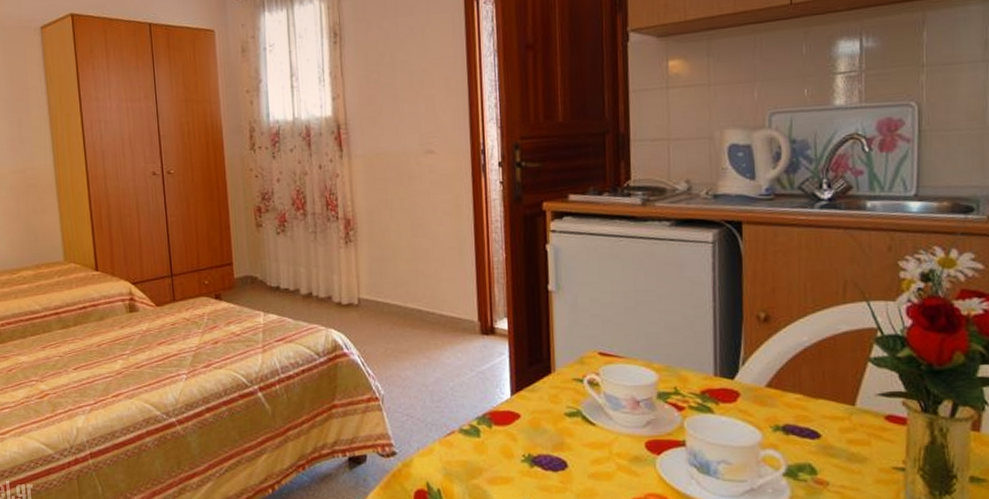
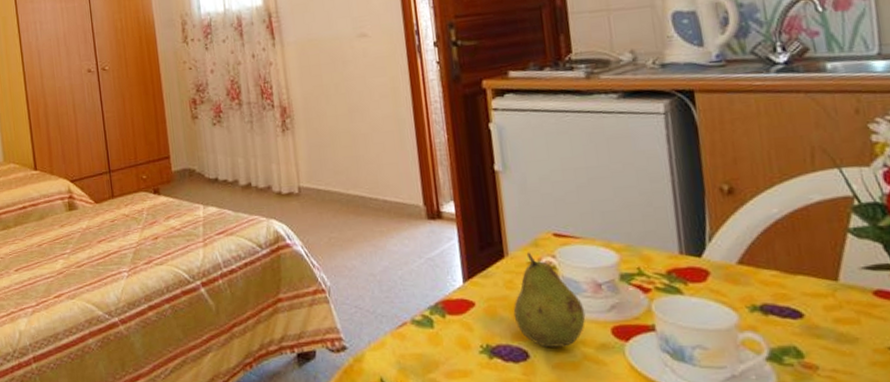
fruit: none [555,369,623,459] -> present [513,252,586,348]

